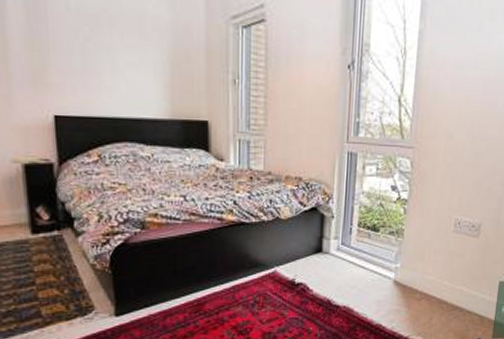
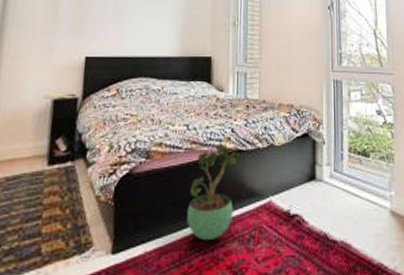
potted plant: none [190,215,245,306] -> present [187,143,242,241]

